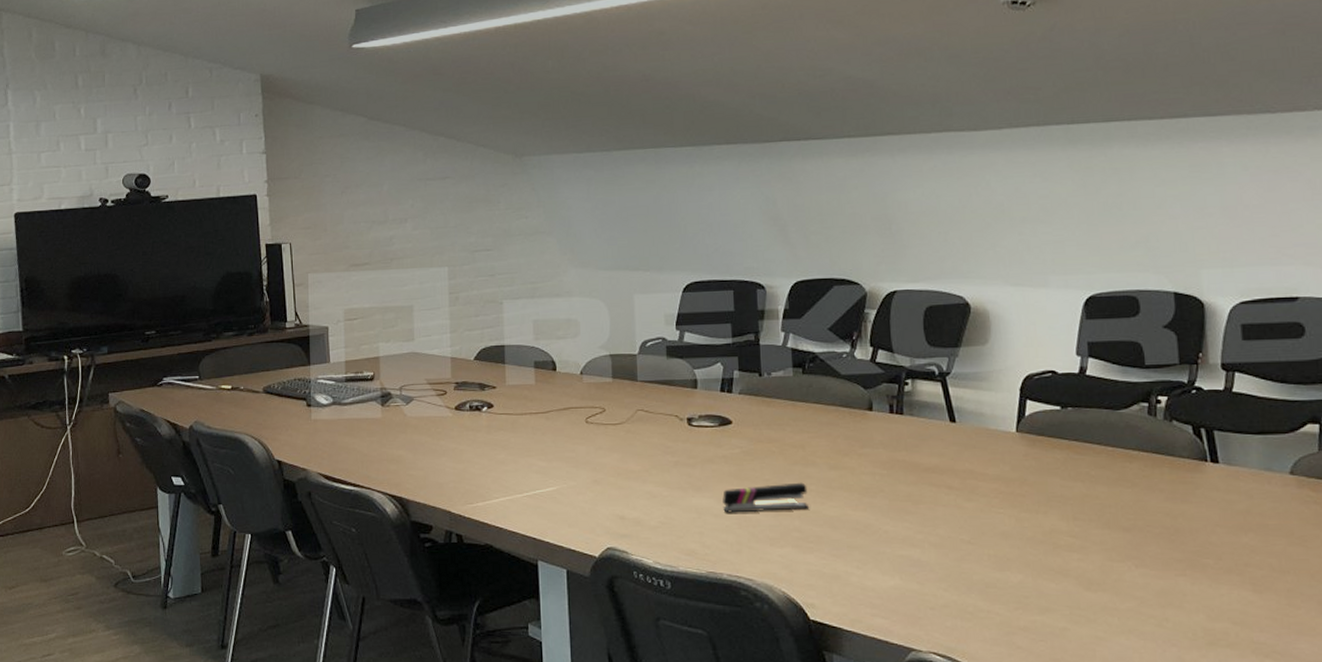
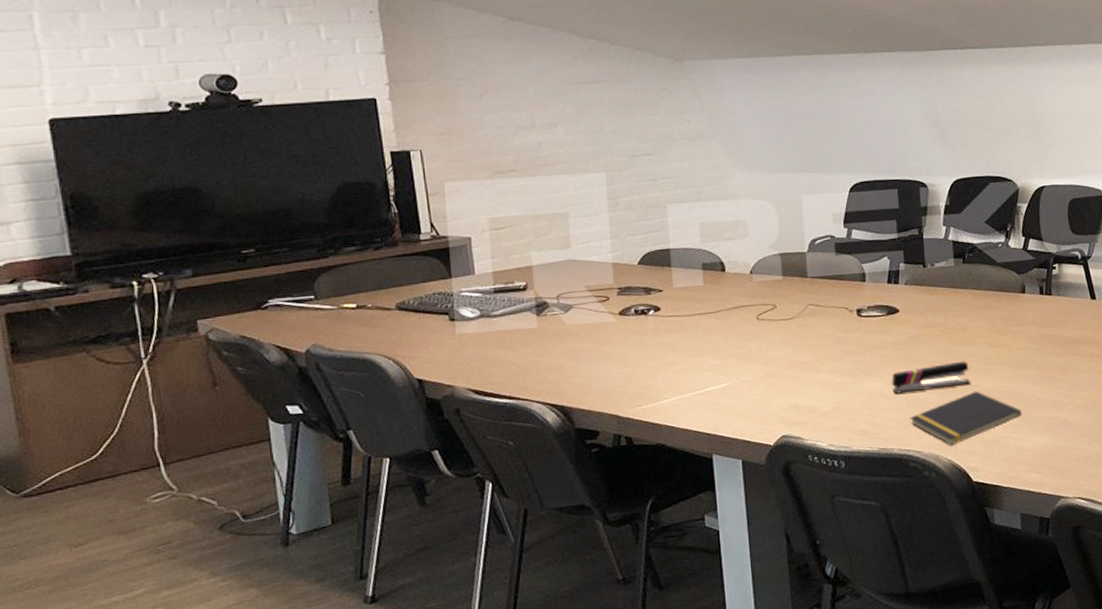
notepad: none [741,517,868,577] -> present [909,391,1023,446]

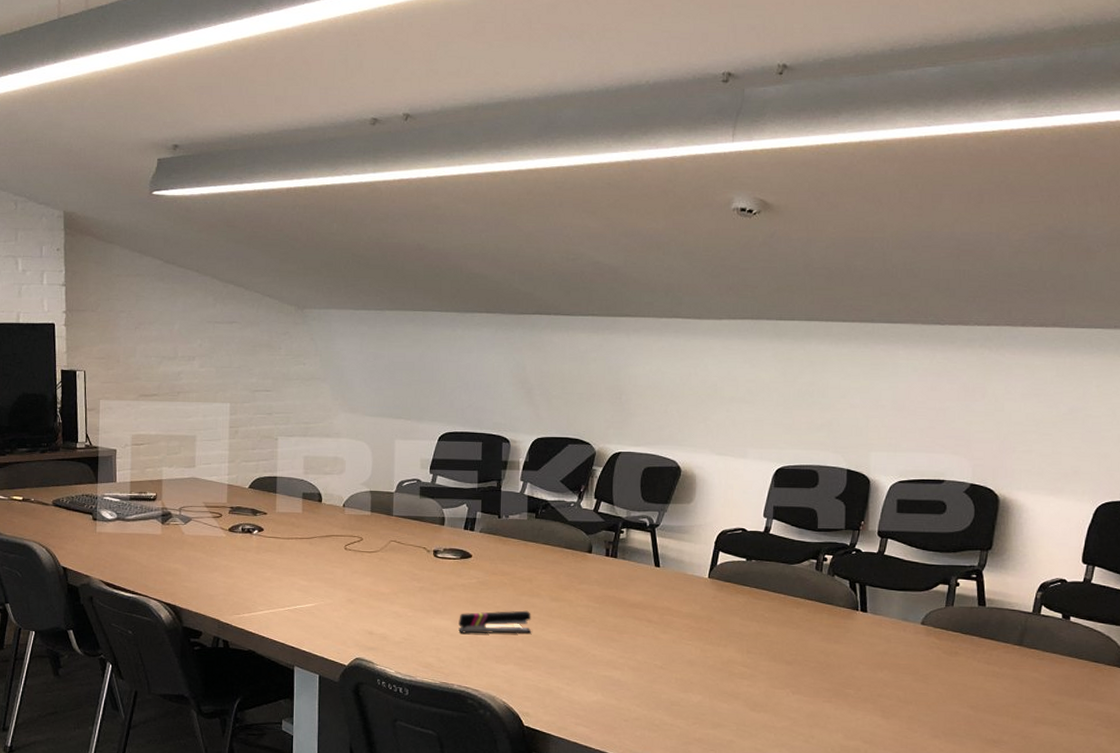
notepad: present [909,391,1023,446] -> none [471,641,577,689]

